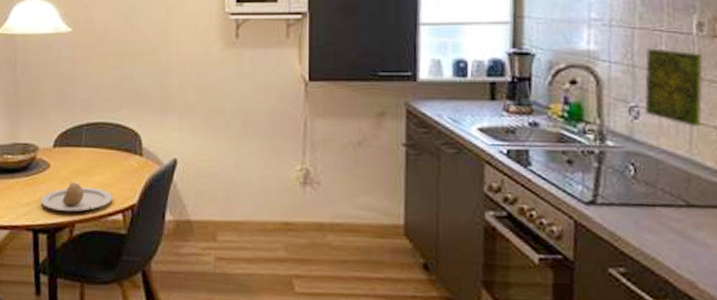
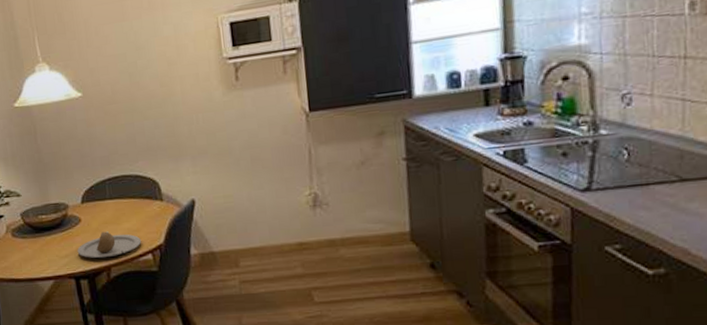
decorative tile: present [644,48,704,126] -> none [637,31,697,105]

